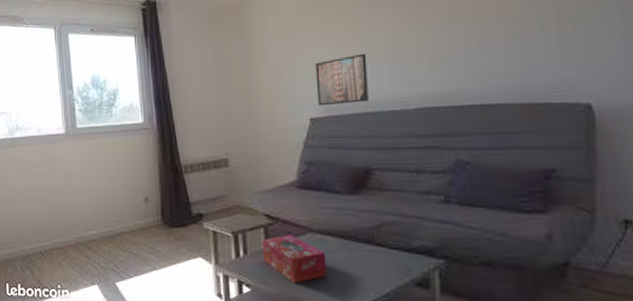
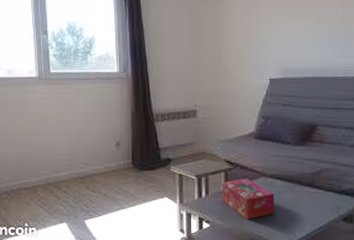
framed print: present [315,53,369,106] -> none [276,26,320,69]

